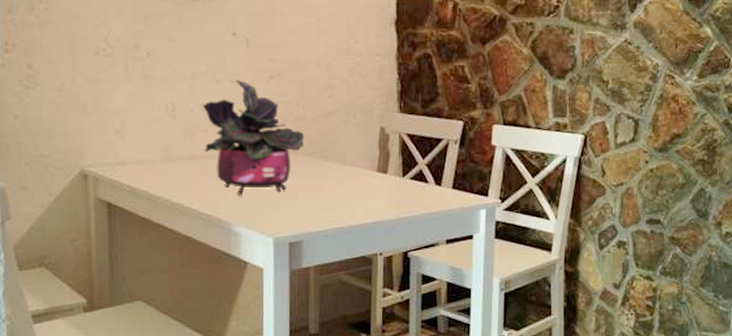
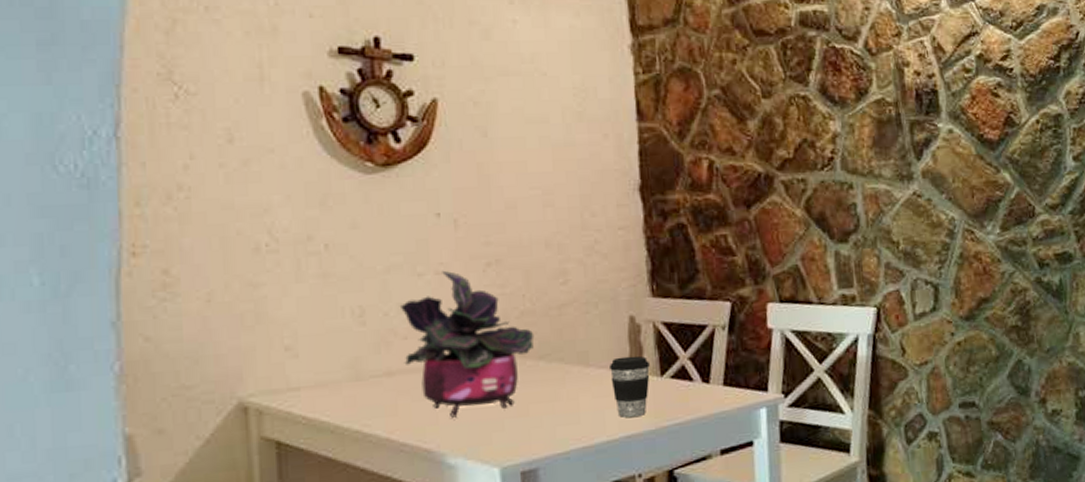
coffee cup: none [363,159,394,208] -> present [610,355,650,418]

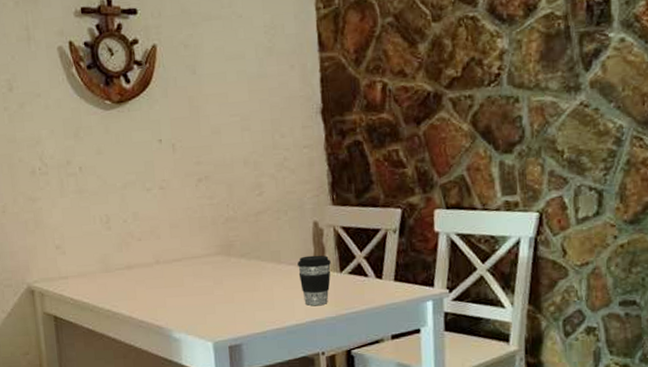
potted plant: present [399,270,535,418] -> none [134,185,237,302]

